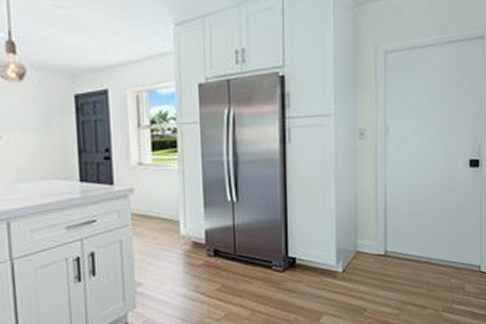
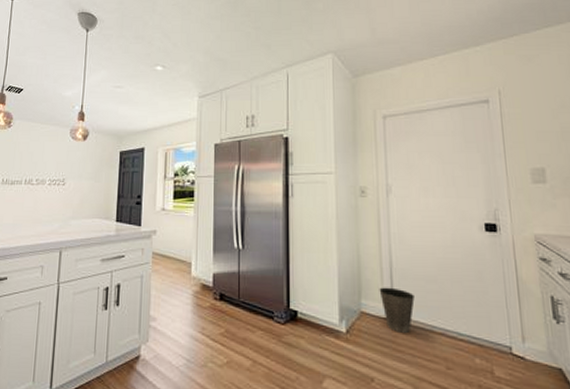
waste basket: none [374,226,405,266] -> present [379,287,415,333]

